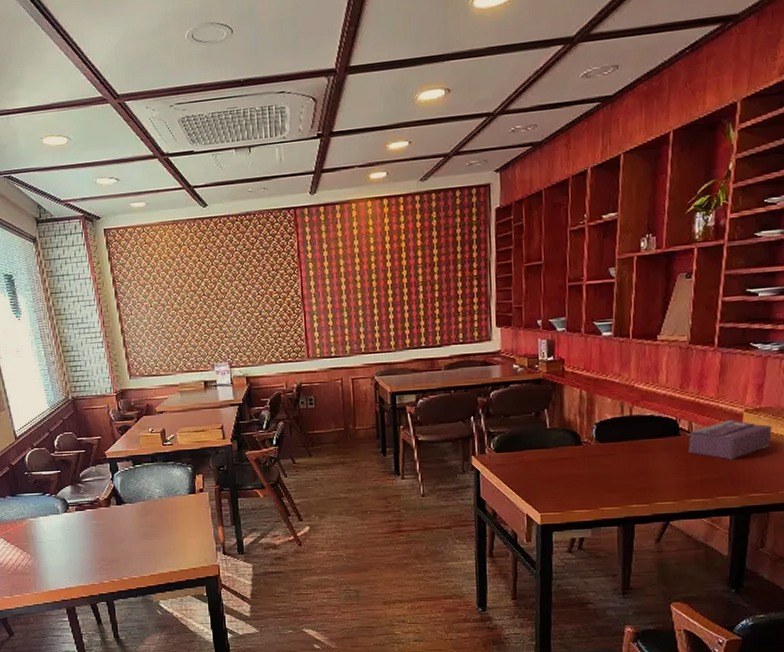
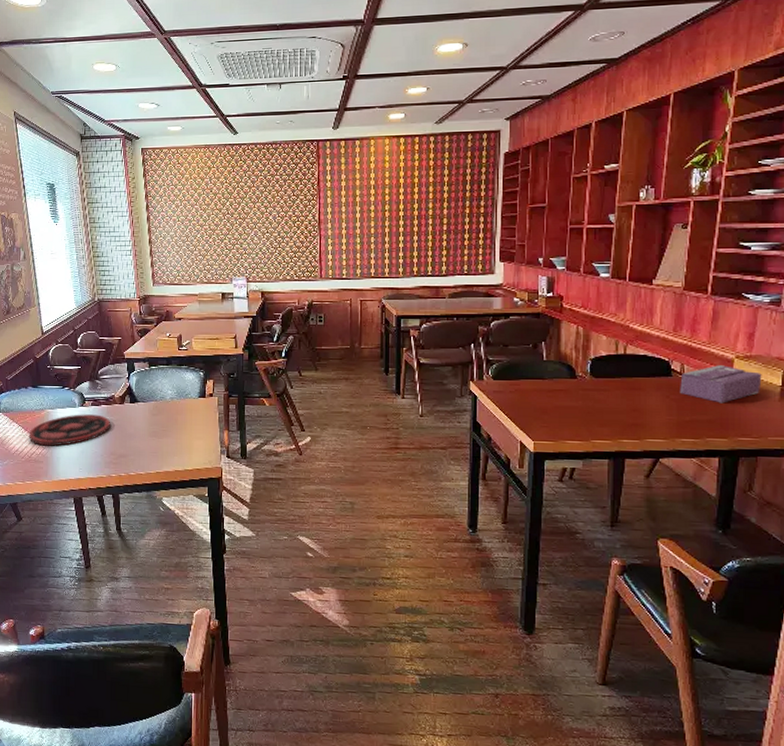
plate: none [12,520,99,557] -> present [28,414,111,446]

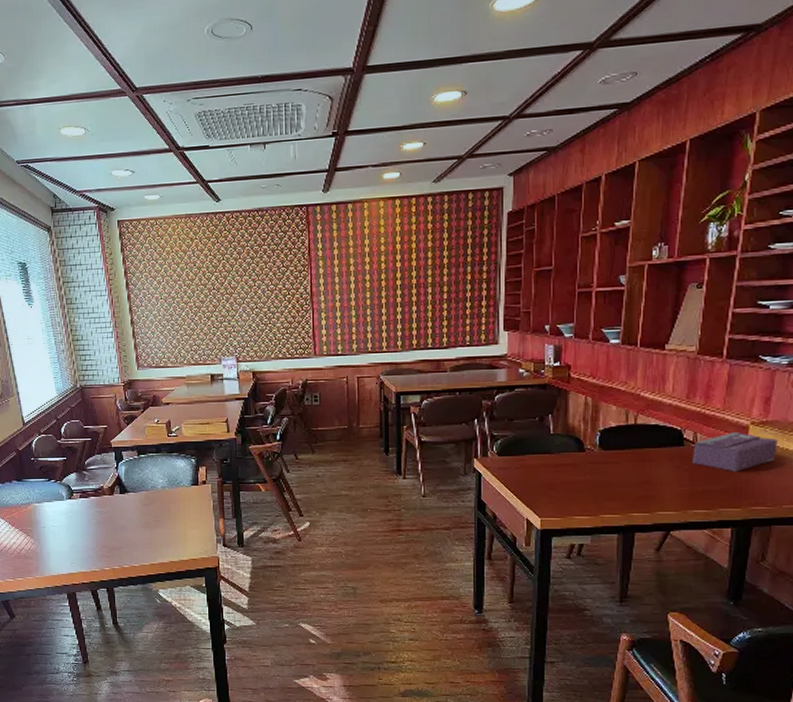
plate: present [28,414,111,446] -> none [16,507,102,541]

